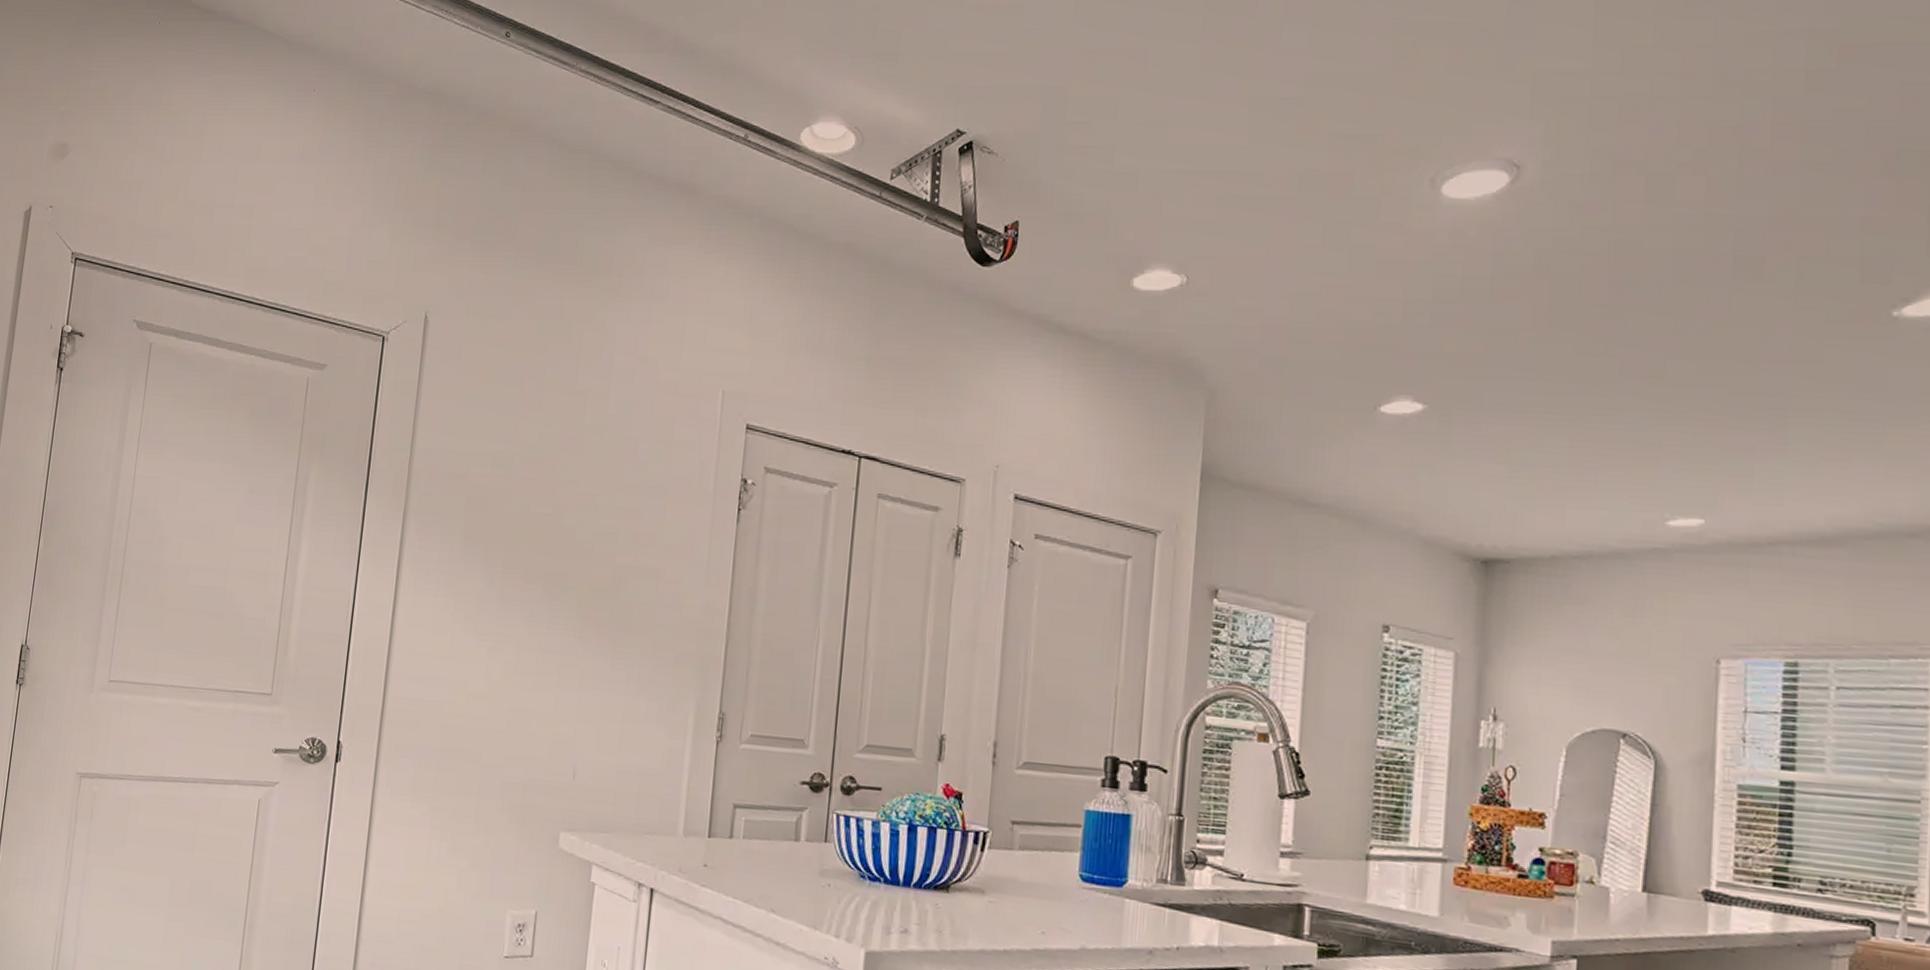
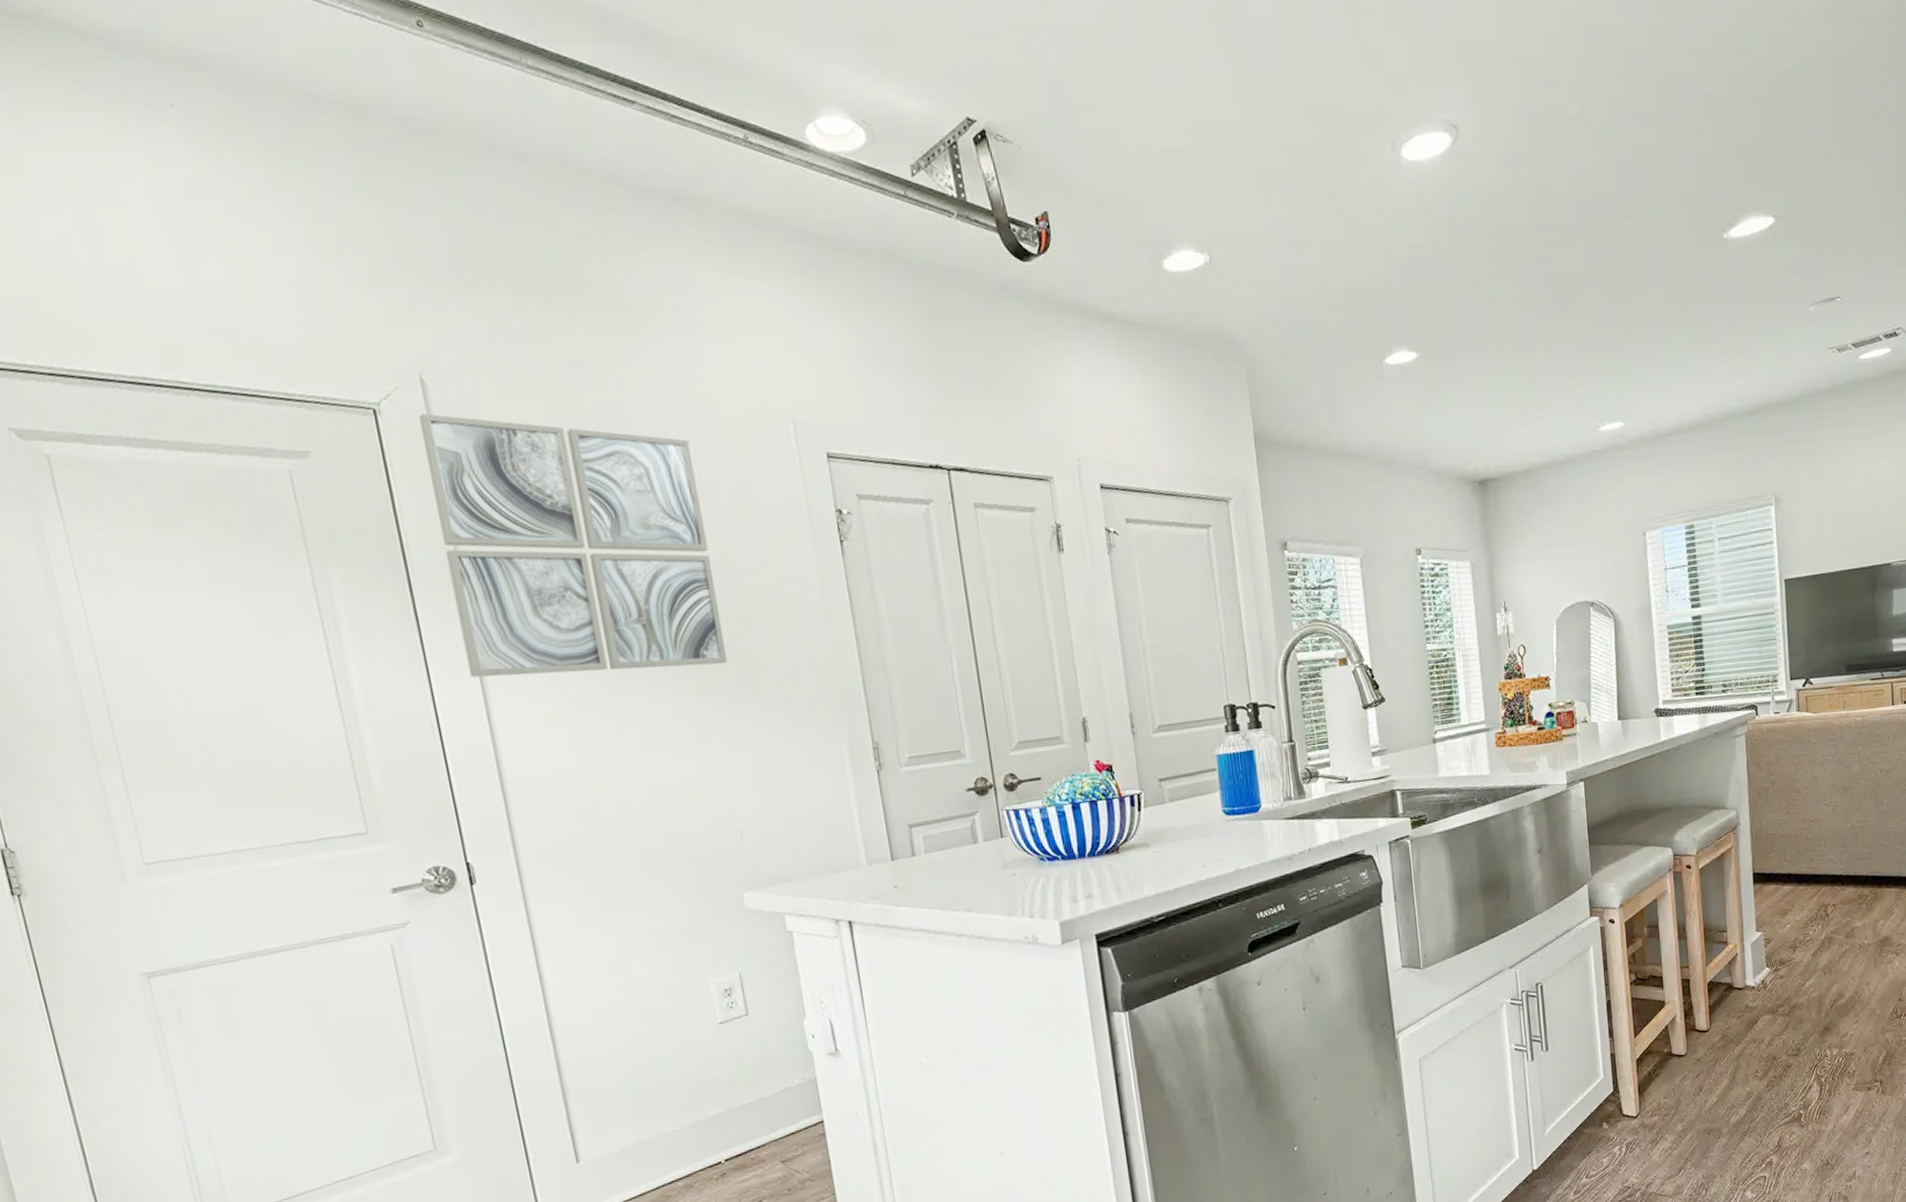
wall art: none [389,345,626,606] -> present [418,413,728,678]

